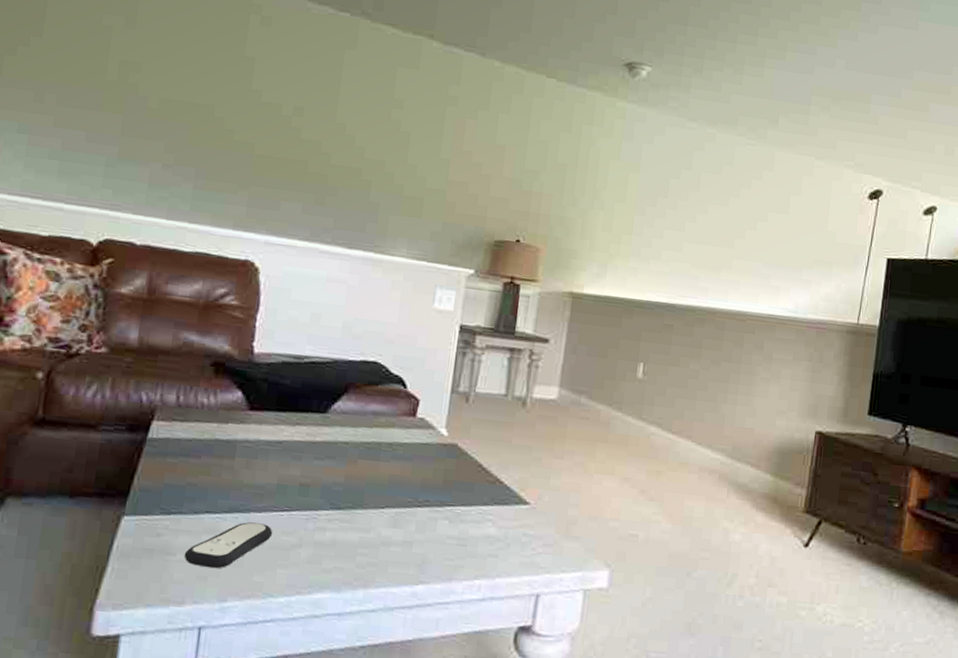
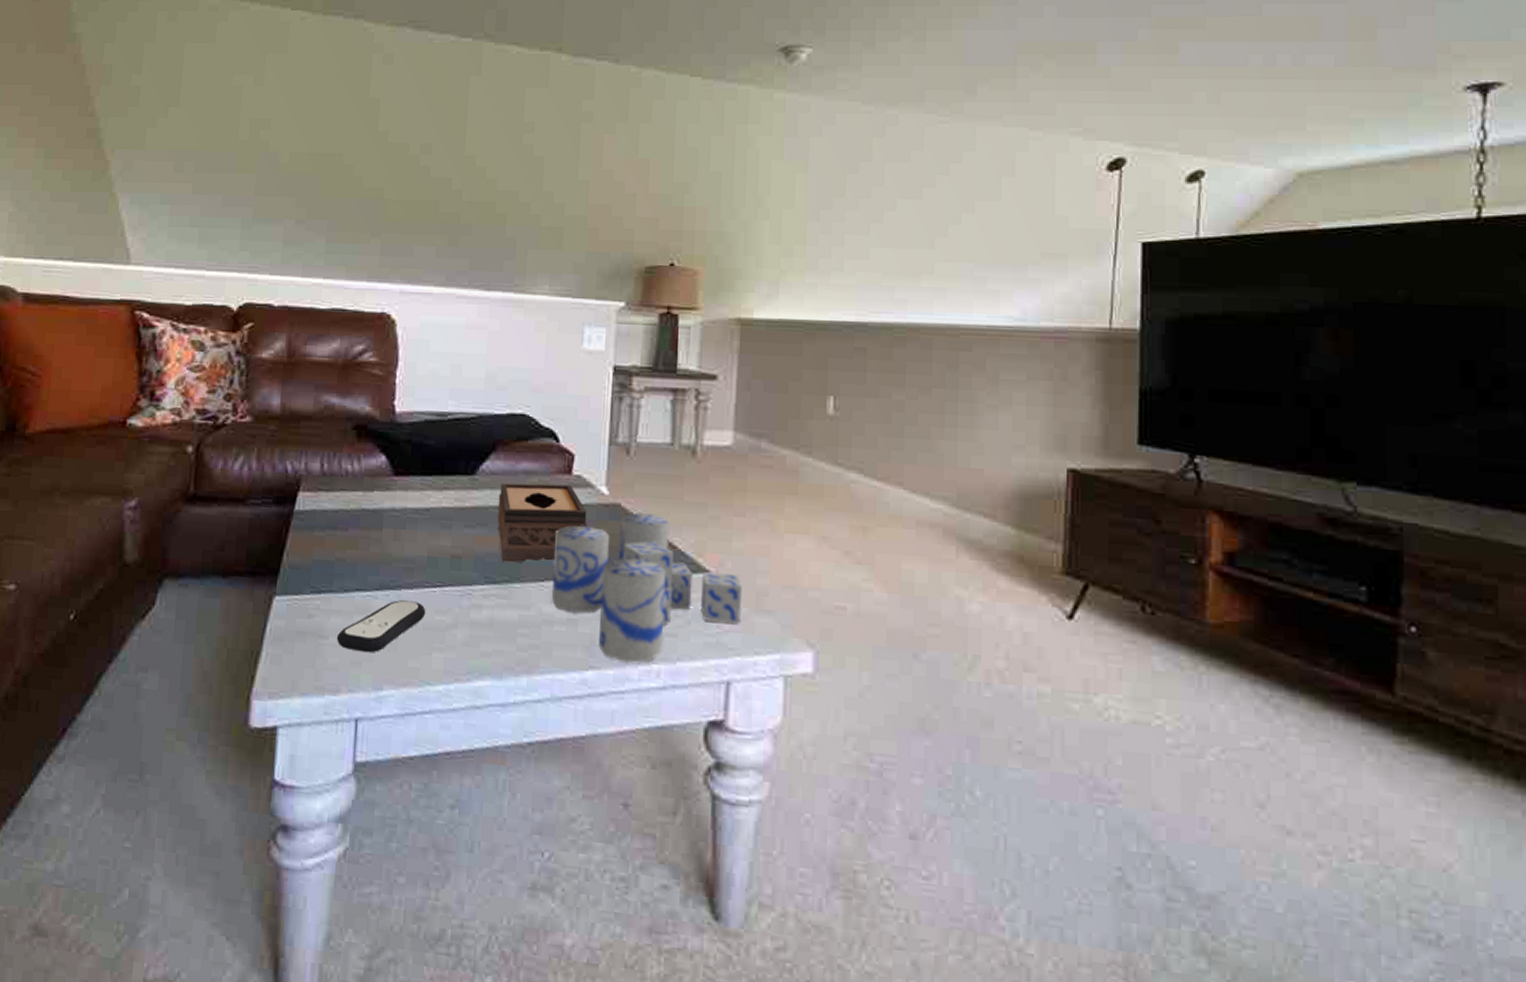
tissue box: none [345,422,428,492] -> present [497,483,587,563]
candle: none [391,452,556,579] -> present [552,513,742,663]

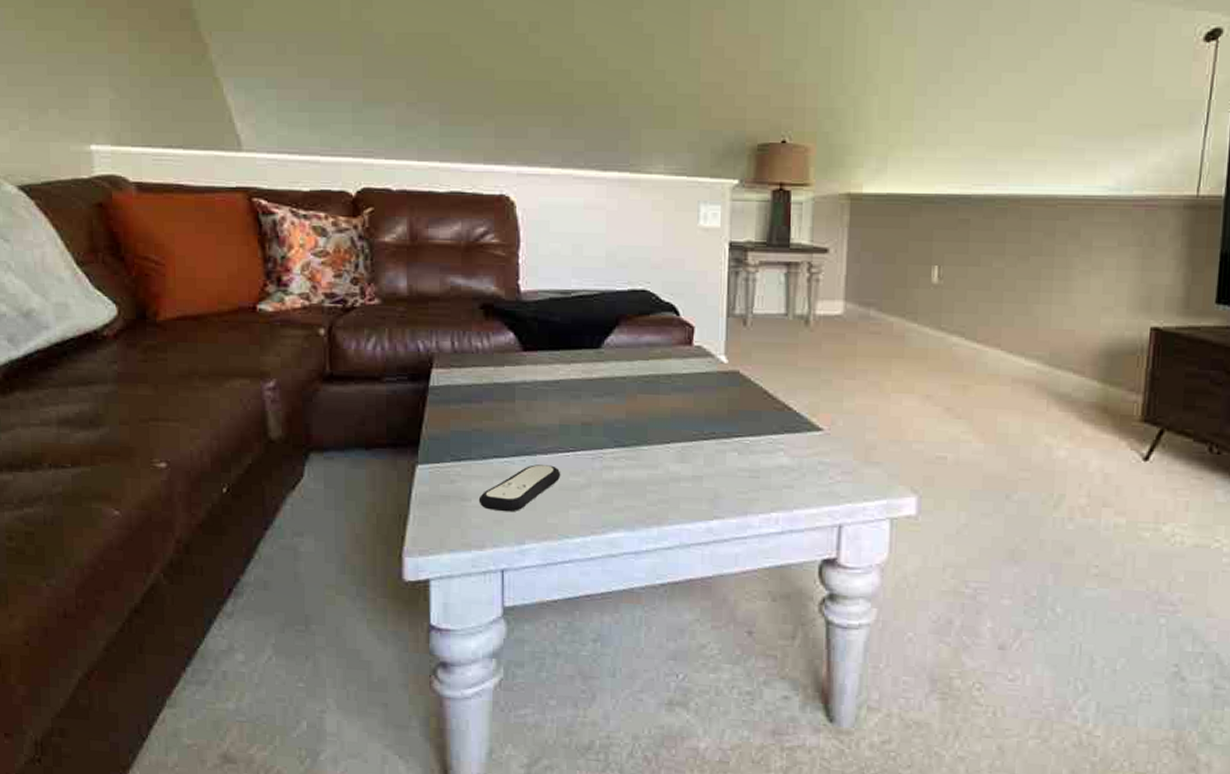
tissue box: present [497,483,587,563] -> none [623,354,708,428]
candle: present [552,513,742,663] -> none [678,379,852,512]

